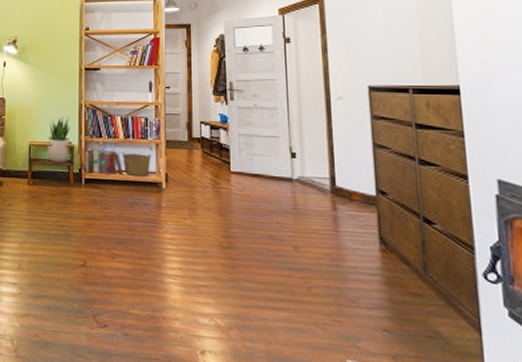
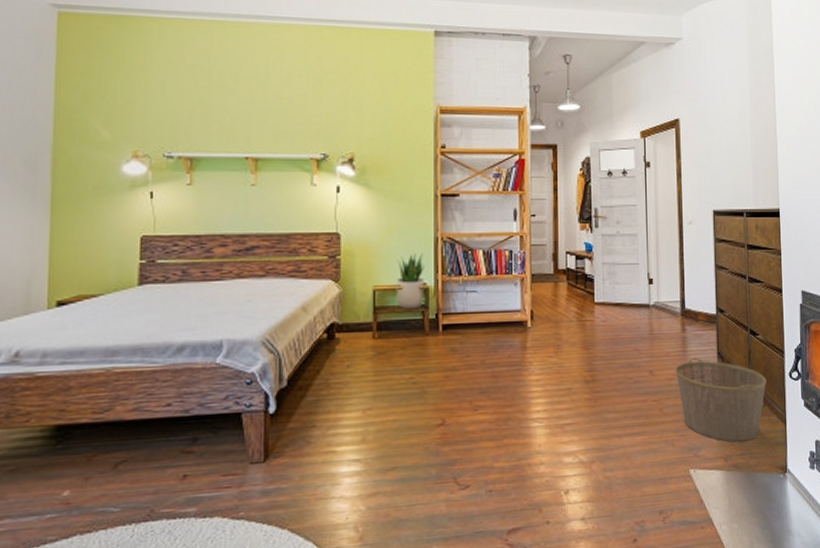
books: present [86,148,123,175] -> none [443,288,486,318]
basket: present [122,152,151,176] -> none [484,290,516,316]
basket: none [325,239,449,343] -> present [675,357,766,442]

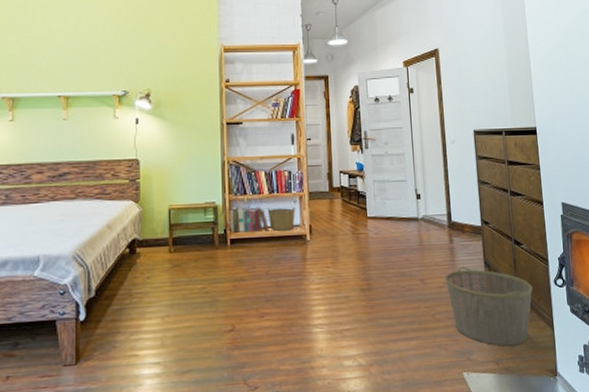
planter: present [396,253,425,310] -> none [188,176,214,226]
books: none [443,288,486,318] -> present [230,206,269,233]
basket: none [484,290,516,316] -> present [267,206,295,231]

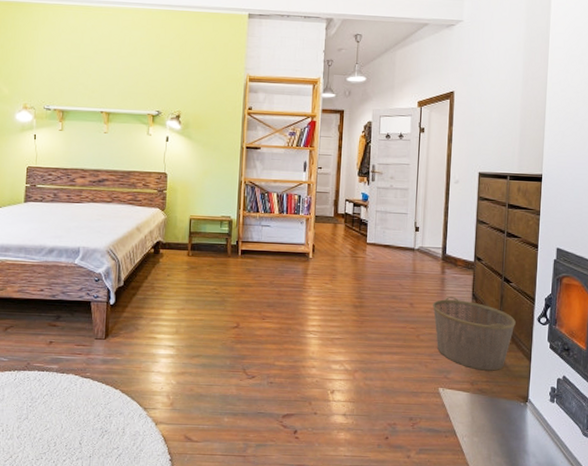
books: present [230,206,269,233] -> none [242,222,276,246]
basket: present [267,206,295,231] -> none [276,226,302,247]

